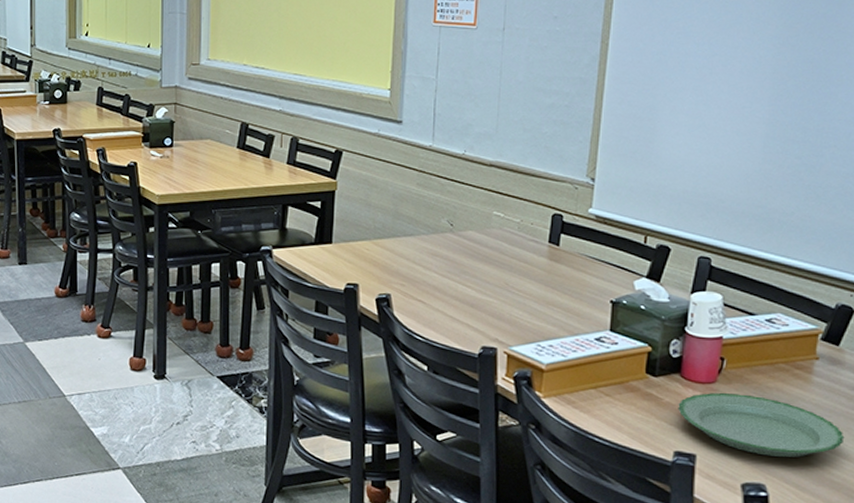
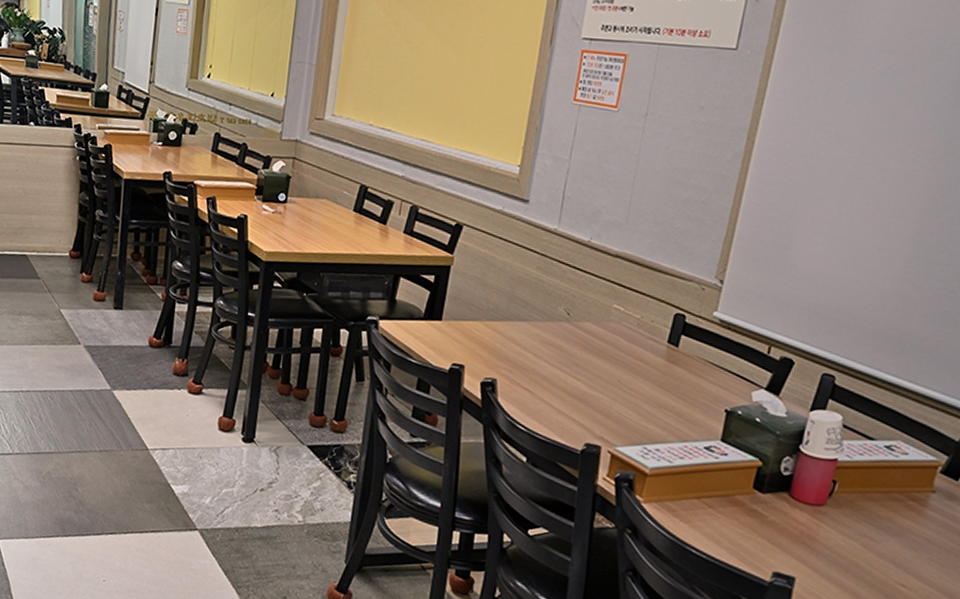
plate: present [678,392,845,457] -> none [782,515,952,592]

